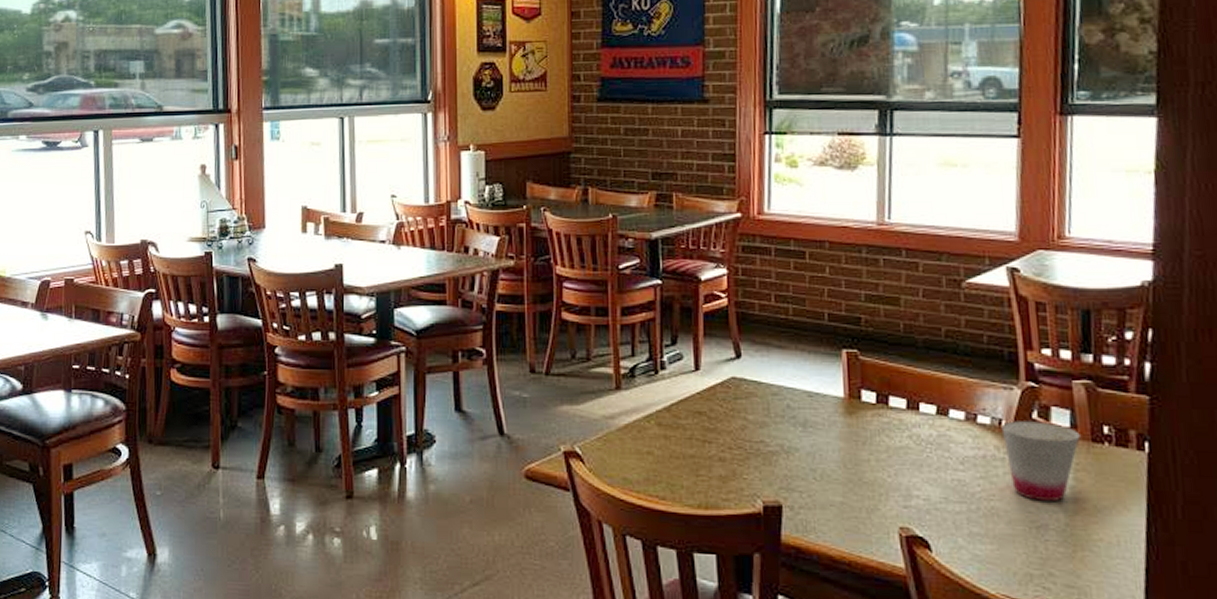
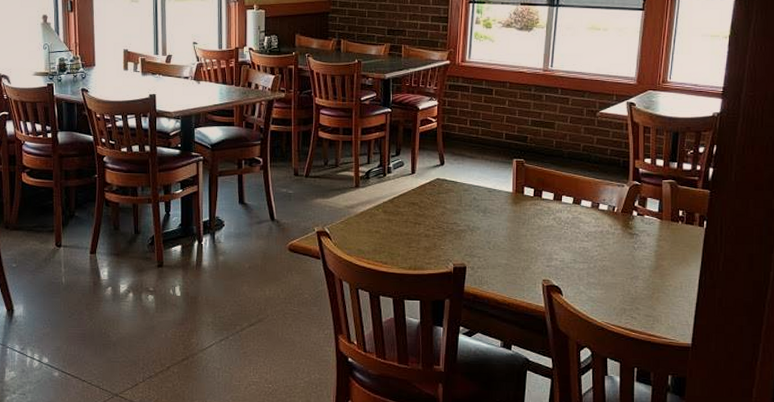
cup: present [1001,421,1080,501] -> none [614,208,664,261]

